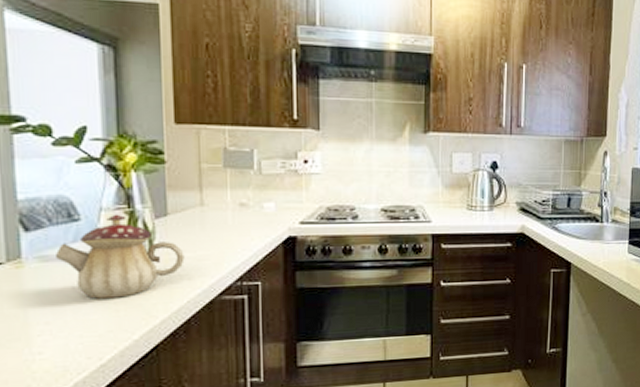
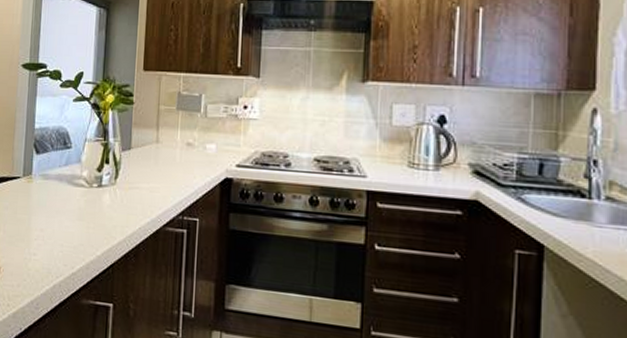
teapot: present [54,214,185,299] -> none [52,144,141,217]

